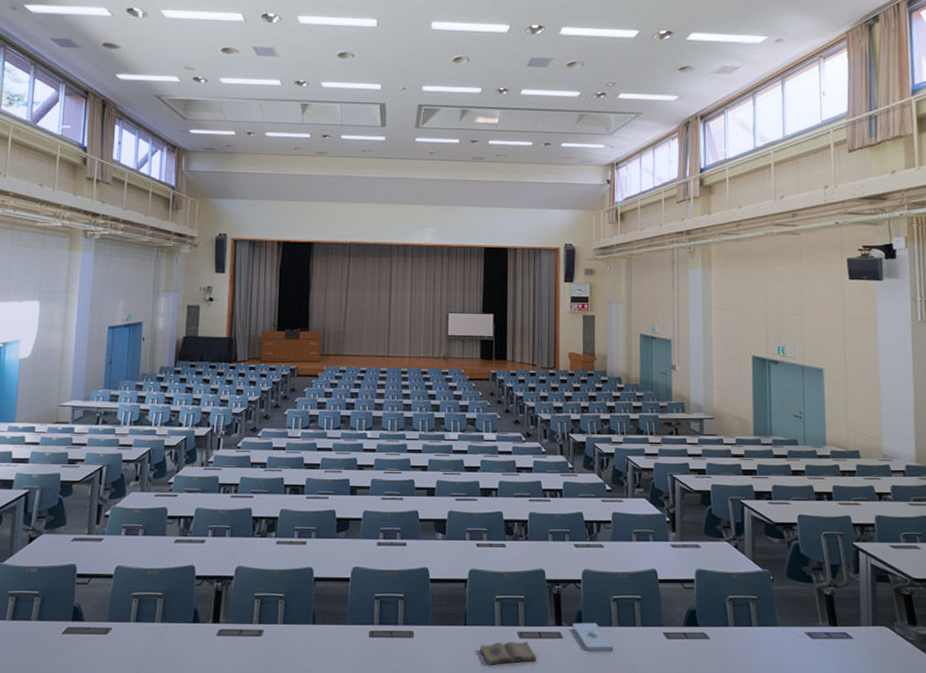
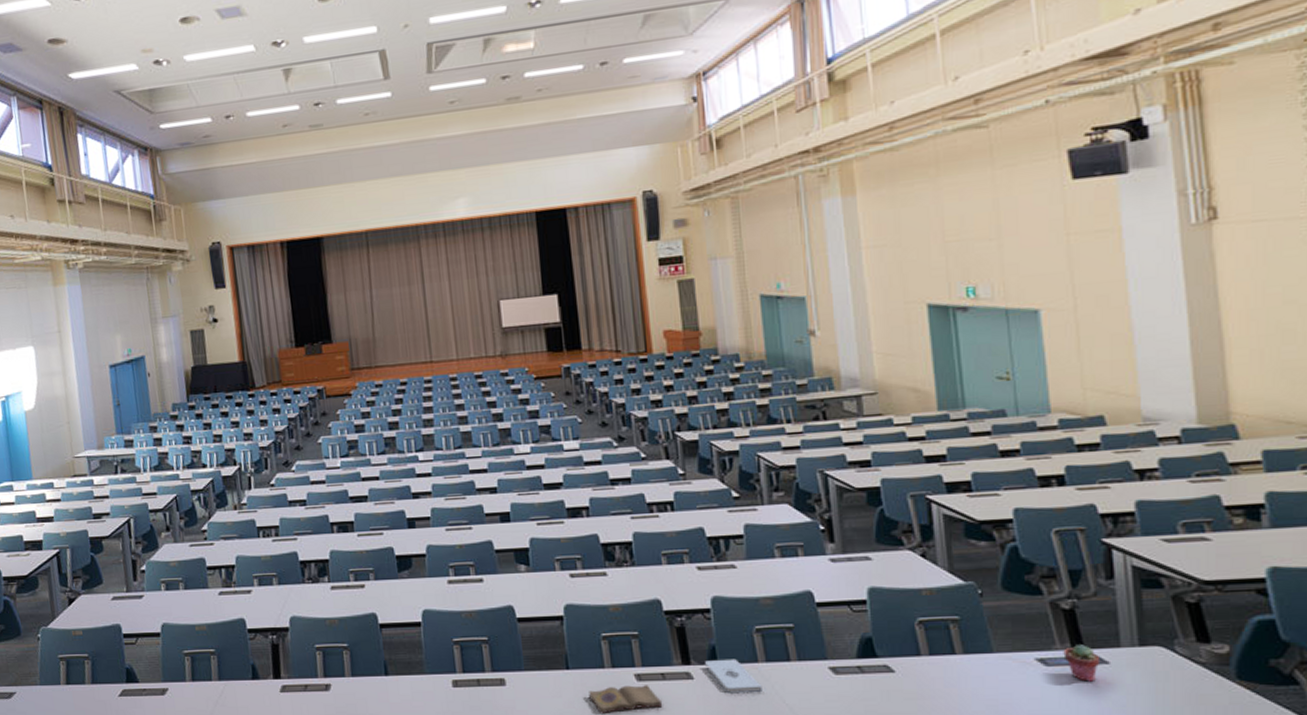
potted succulent: none [823,623,848,652] -> present [1063,644,1101,682]

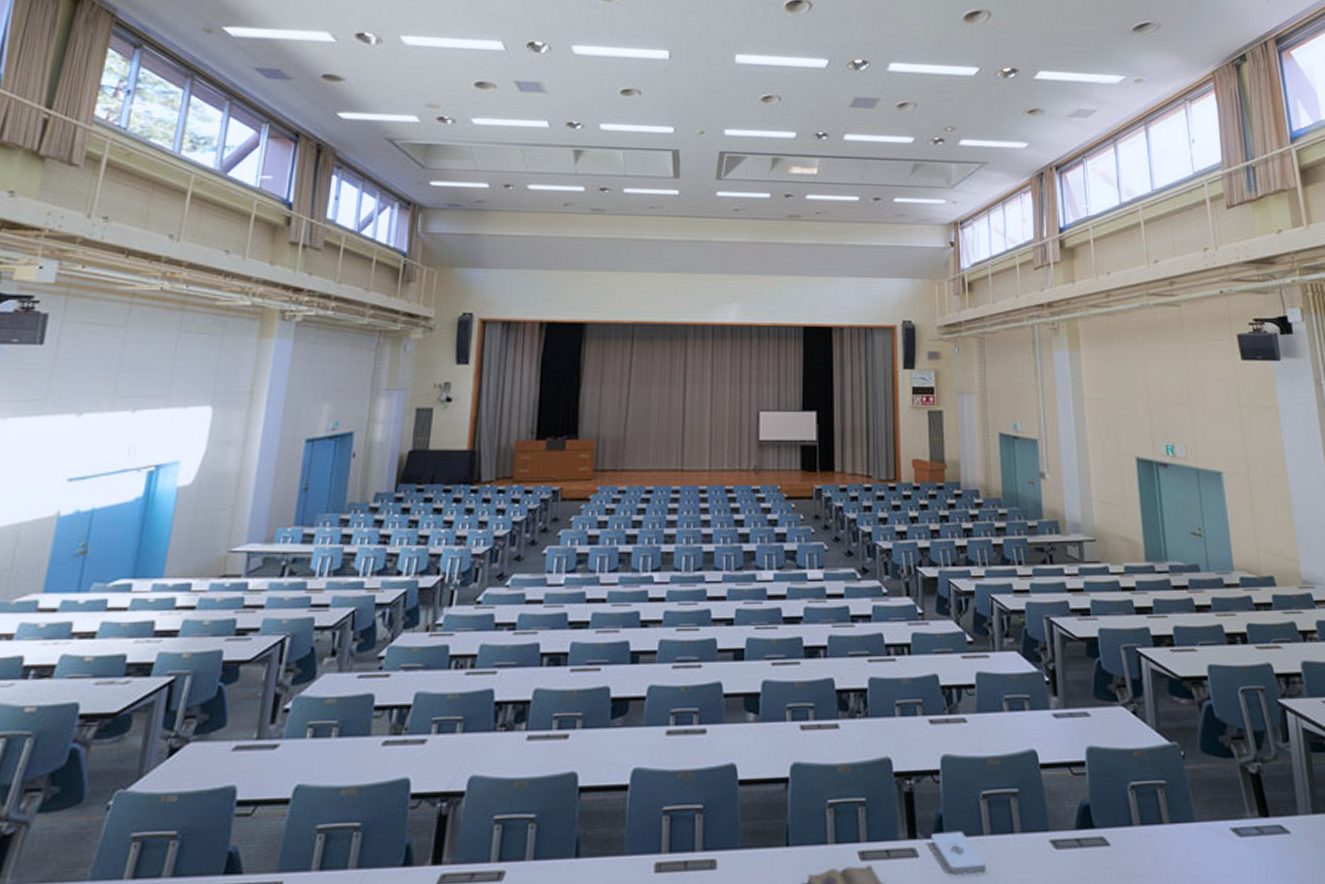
potted succulent: present [1063,644,1101,682] -> none [1252,812,1283,854]

